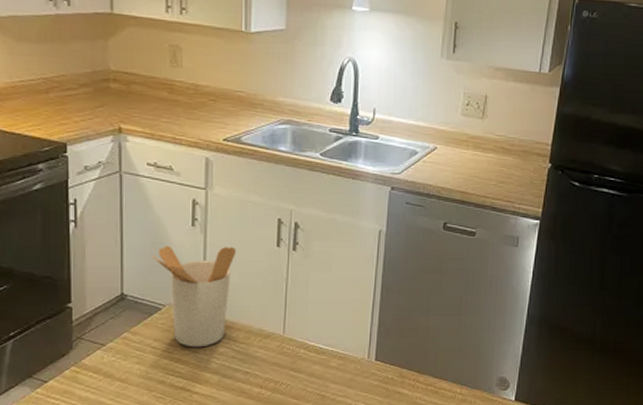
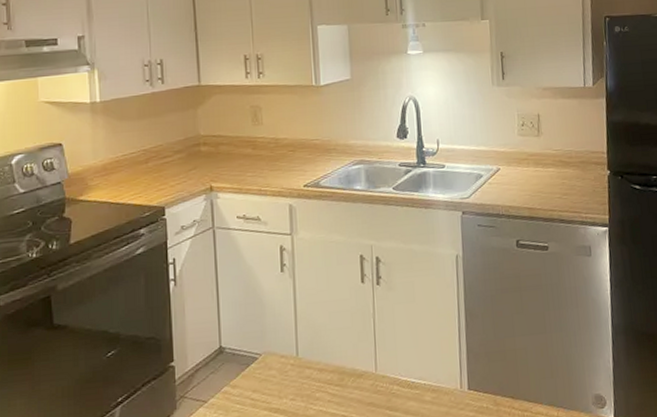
utensil holder: present [152,245,236,348] -> none [246,288,323,396]

